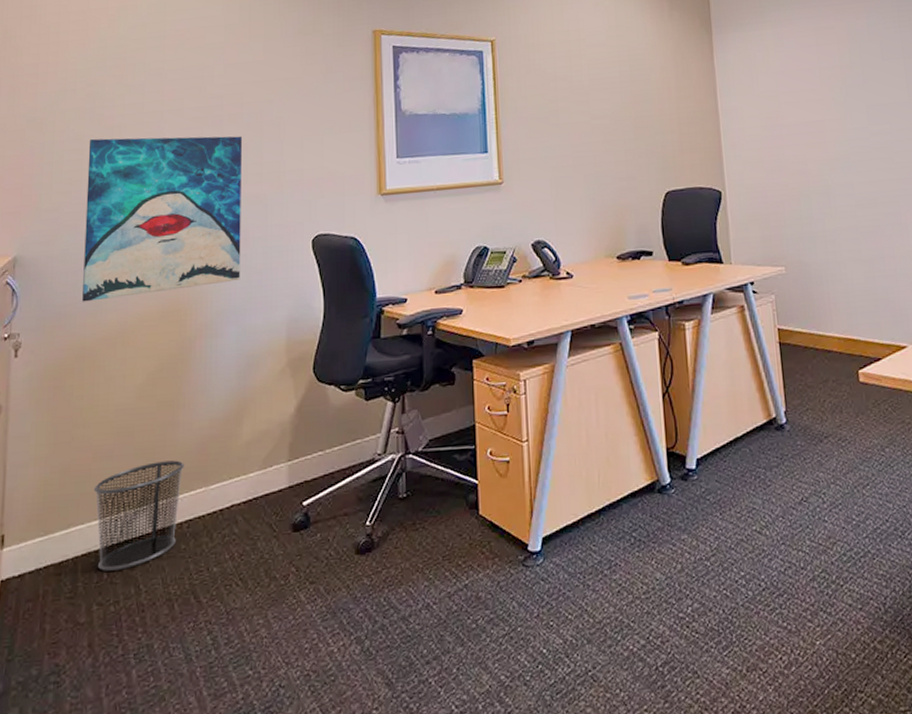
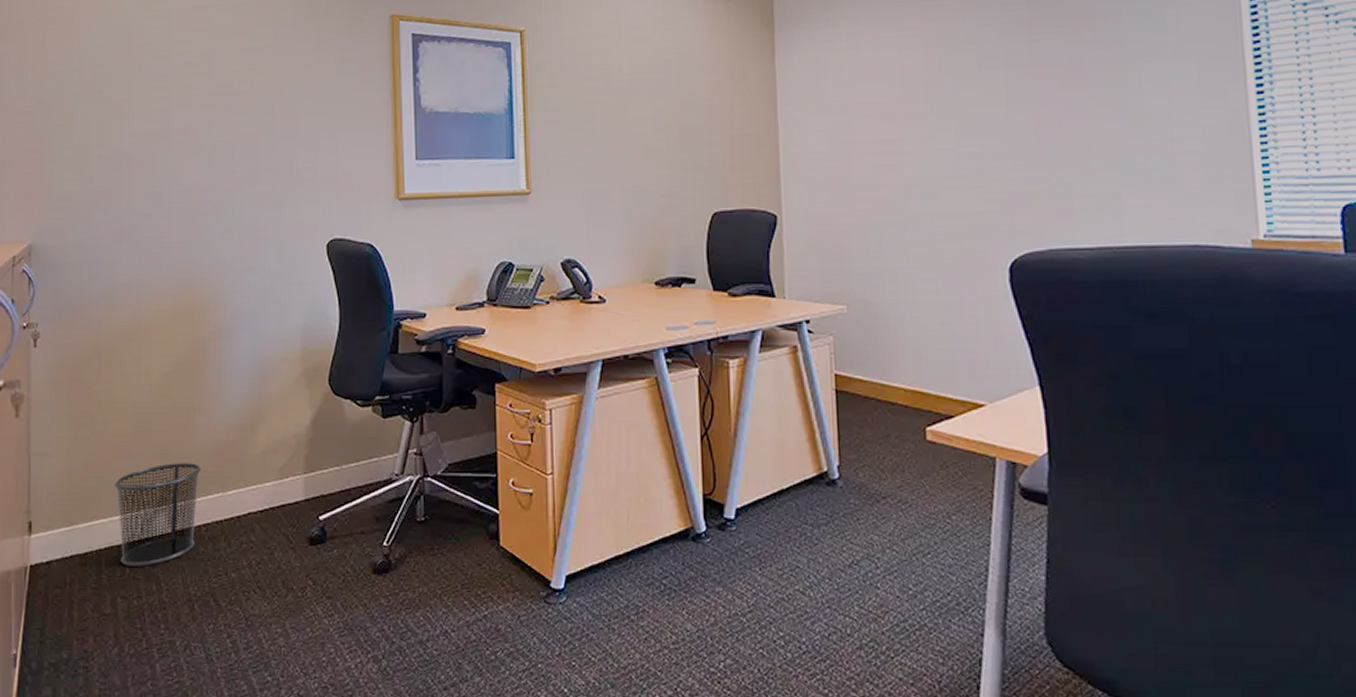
wall art: present [82,136,242,302] -> none [97,123,254,295]

